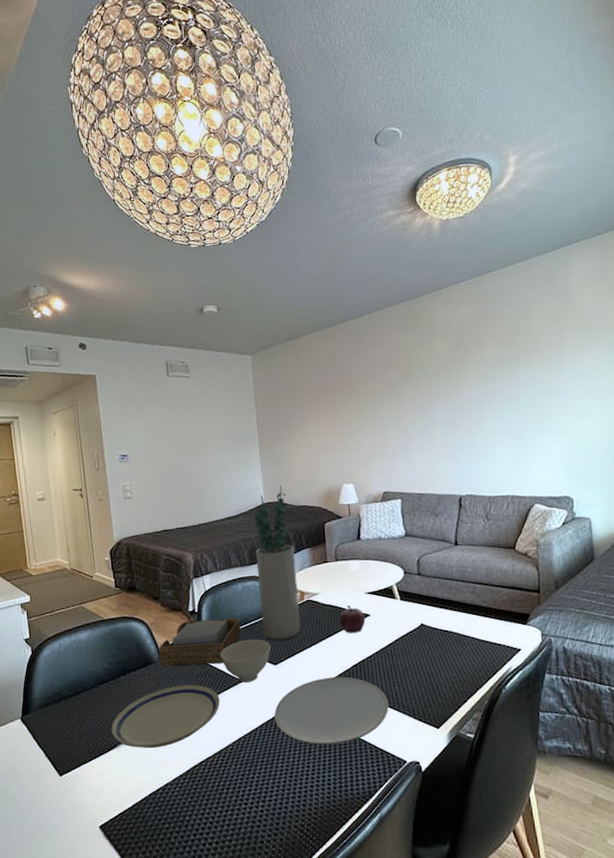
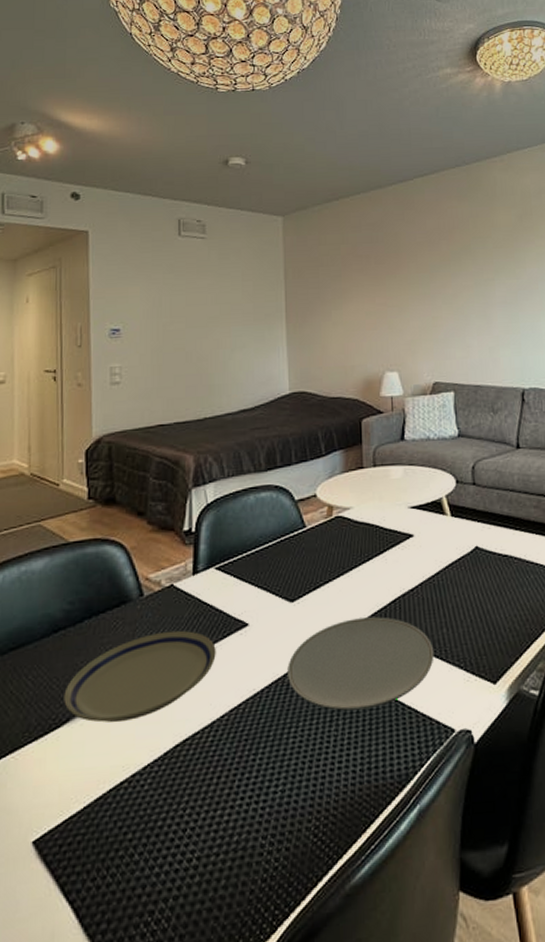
napkin holder: present [159,618,241,666] -> none [138,540,250,606]
bowl: present [220,639,271,683] -> none [220,567,287,627]
vase: present [254,485,301,641] -> none [274,372,327,570]
fruit: present [339,605,366,633] -> none [376,522,408,559]

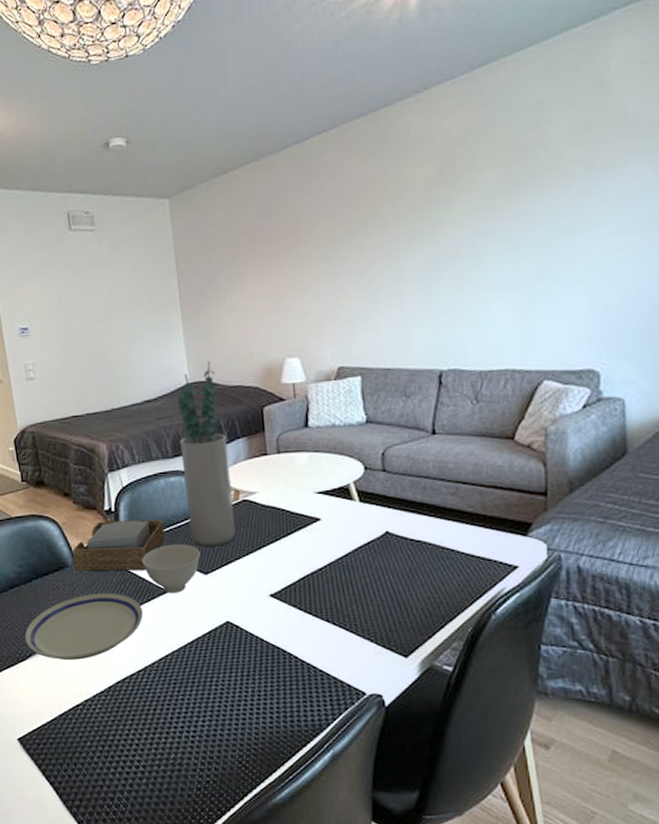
napkin holder: none [138,540,250,606] -> present [73,519,165,572]
bowl: none [220,567,287,627] -> present [141,543,201,593]
vase: none [274,372,327,570] -> present [177,361,236,547]
plate: present [288,616,434,711] -> none [206,591,344,669]

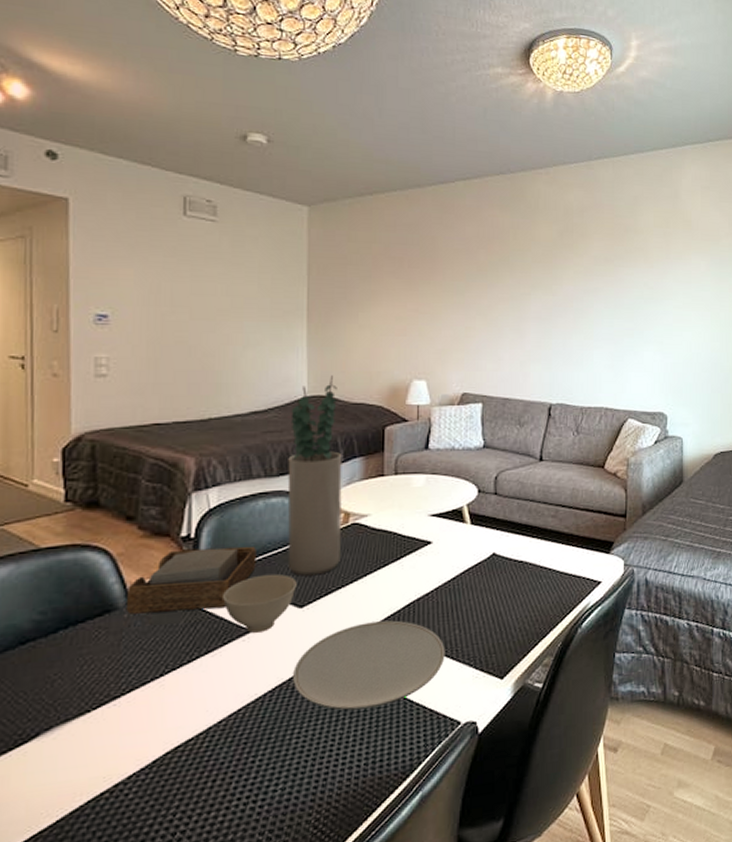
plate: present [25,592,143,660] -> none [33,638,215,735]
plate: none [206,591,344,669] -> present [293,620,445,711]

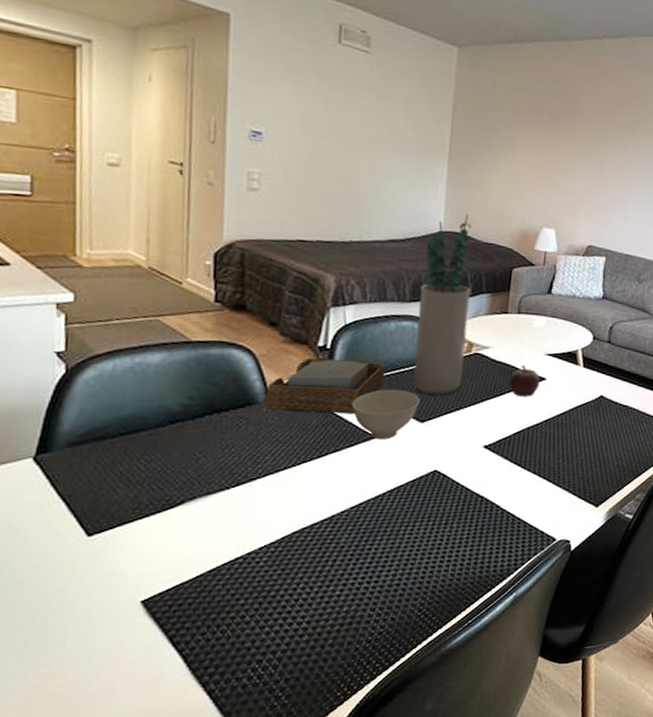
plate: present [293,620,445,711] -> none [410,443,549,517]
fruit: none [393,529,426,565] -> present [509,364,540,397]

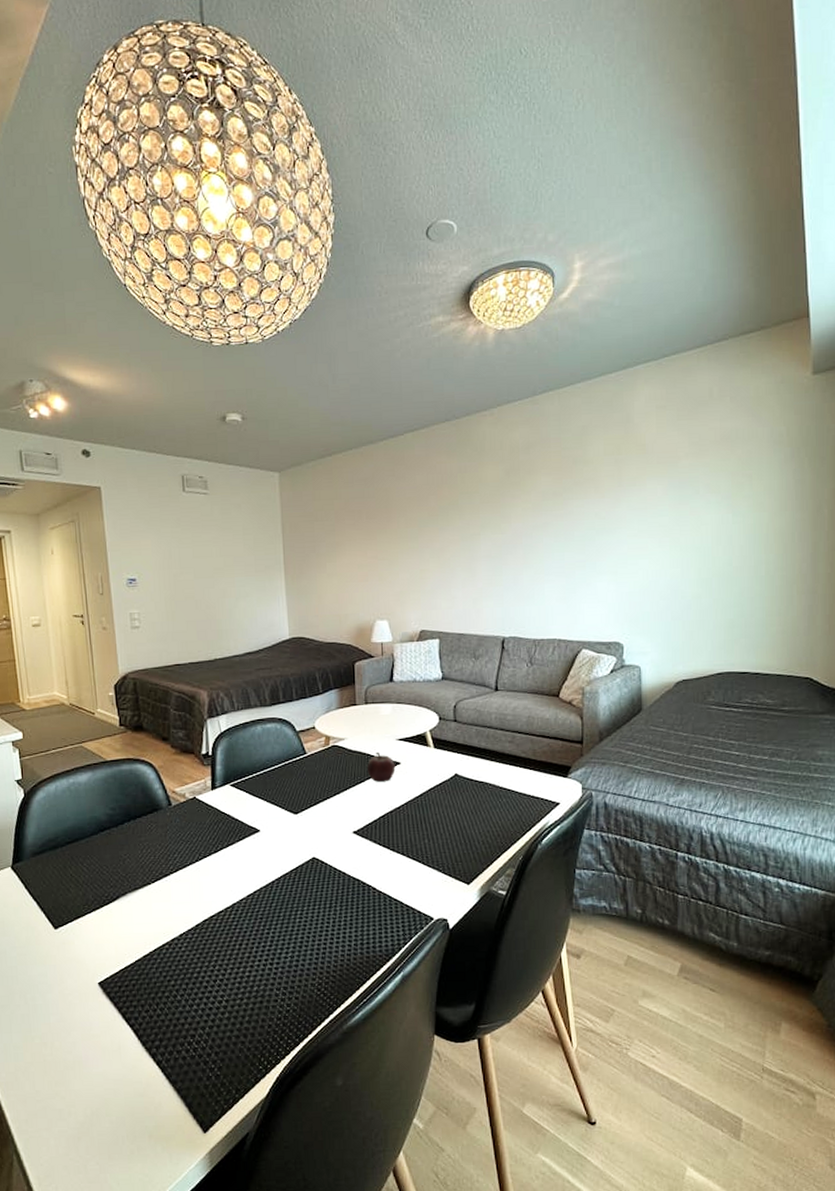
napkin holder: present [264,357,386,414] -> none [167,762,259,813]
bowl: present [351,389,420,439] -> none [235,785,292,832]
vase: present [412,214,472,396] -> none [277,619,325,789]

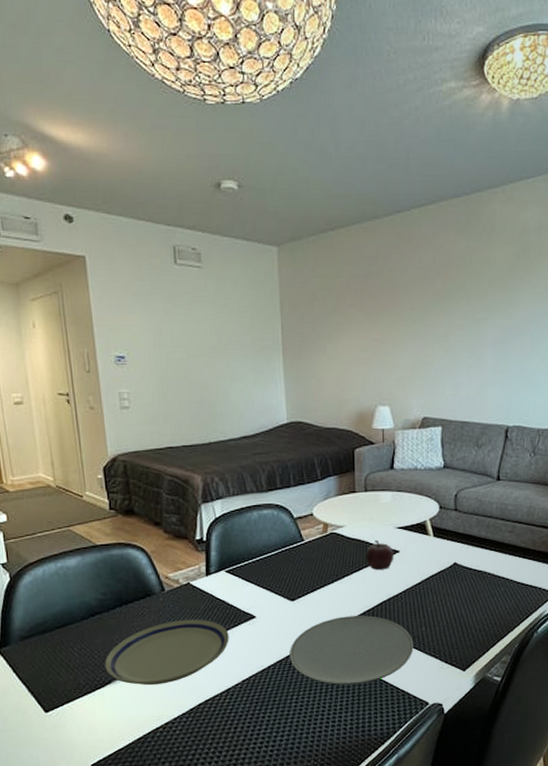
plate: none [113,833,234,901] -> present [105,619,229,685]
plate: none [293,828,417,900] -> present [290,616,414,685]

